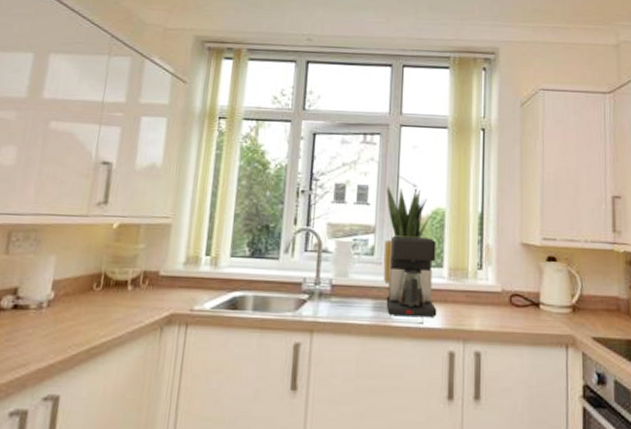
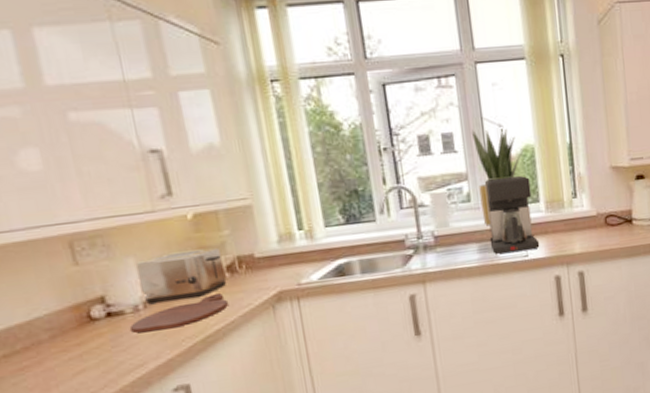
cutting board: none [28,304,123,333] -> present [130,292,229,334]
toaster: none [50,256,131,305] -> present [135,247,227,304]

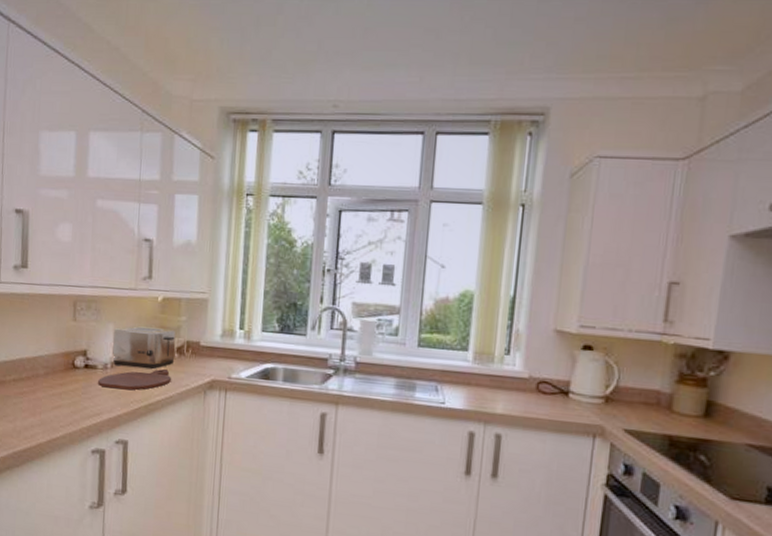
planter: present [472,128,523,225] -> none [406,266,461,363]
coffee maker: present [484,175,540,254] -> none [408,318,463,398]

